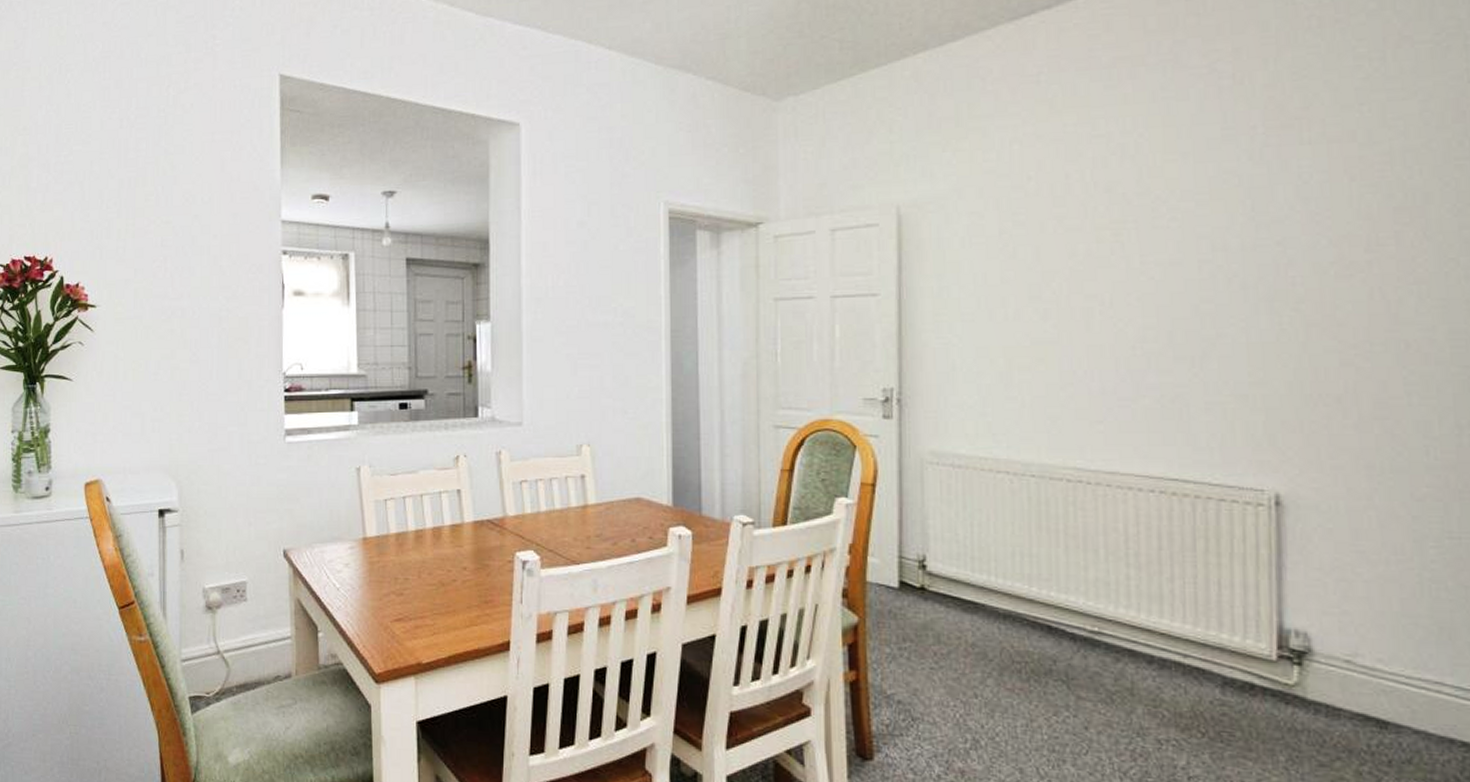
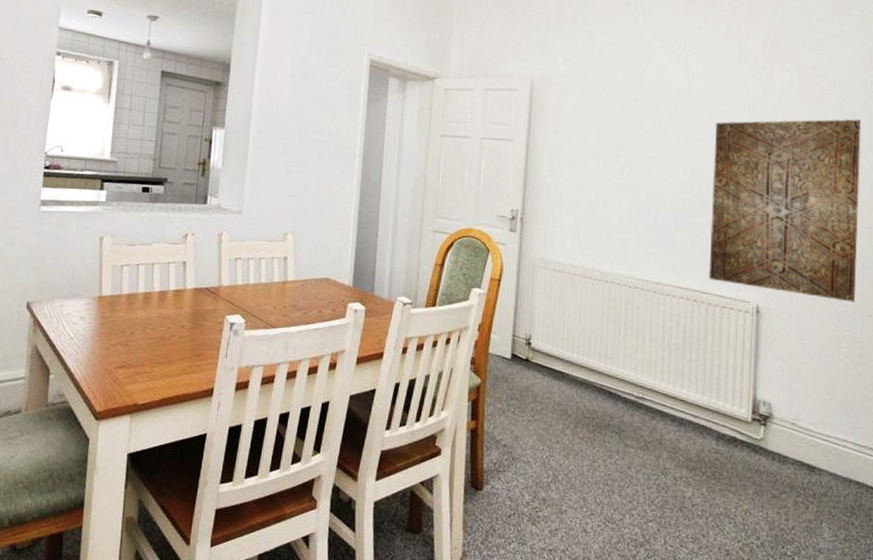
wall art: none [1189,203,1447,480] -> present [708,119,861,302]

